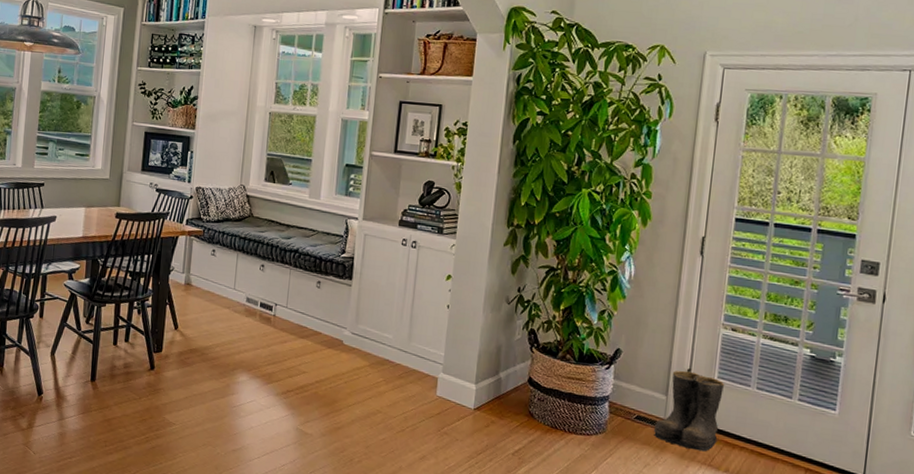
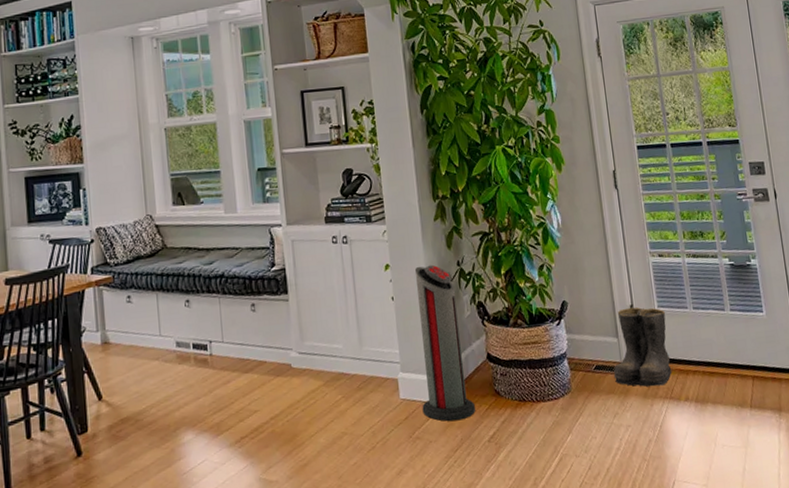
air purifier: none [455,283,511,429] -> present [414,264,475,421]

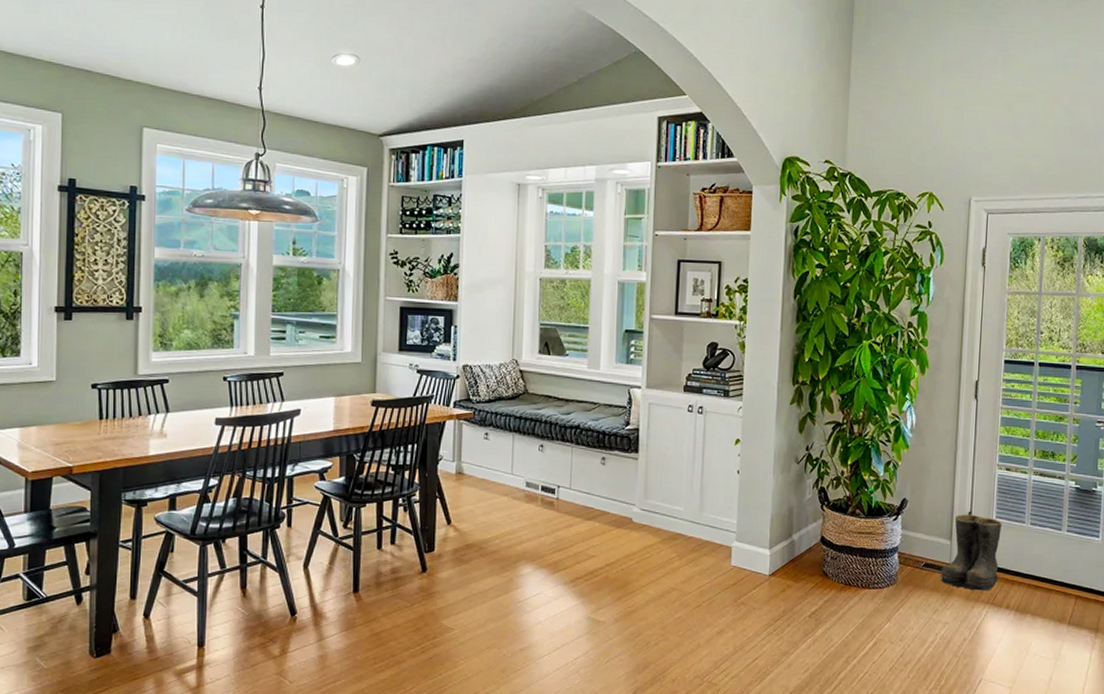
air purifier: present [414,264,475,421] -> none [751,445,802,594]

